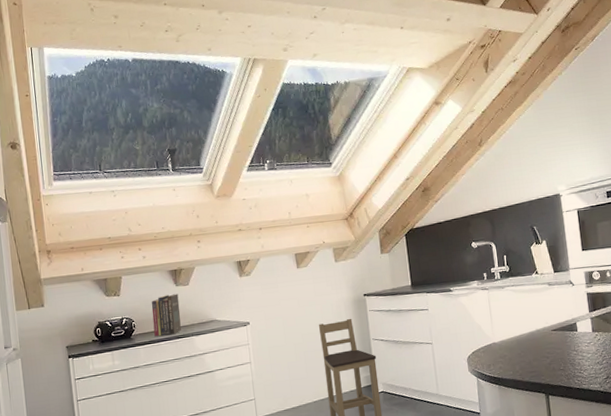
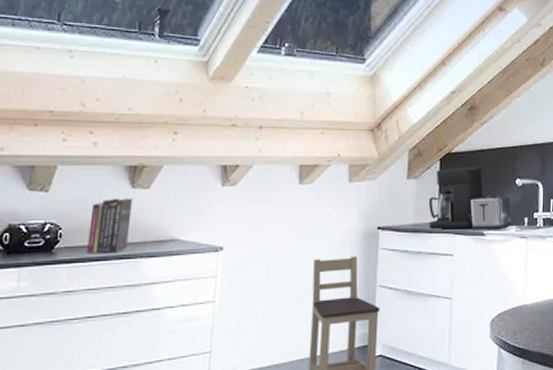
coffee maker: none [401,237,446,292] -> present [428,167,484,229]
toaster: none [435,257,473,288] -> present [468,195,511,230]

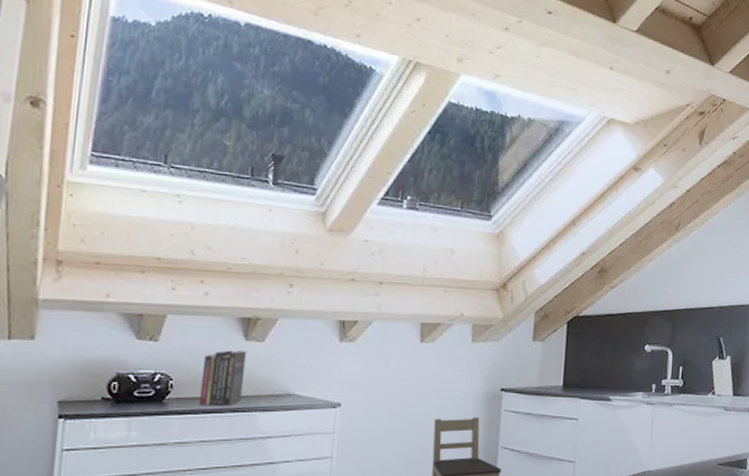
coffee maker: present [428,167,484,229] -> none [553,331,611,394]
toaster: present [468,195,511,230] -> none [595,360,639,396]

